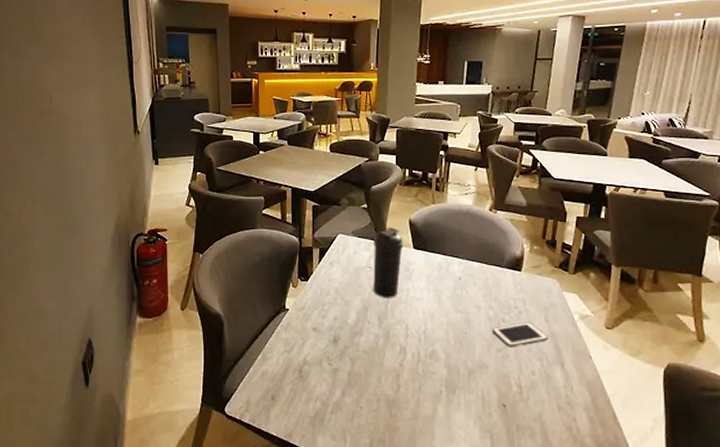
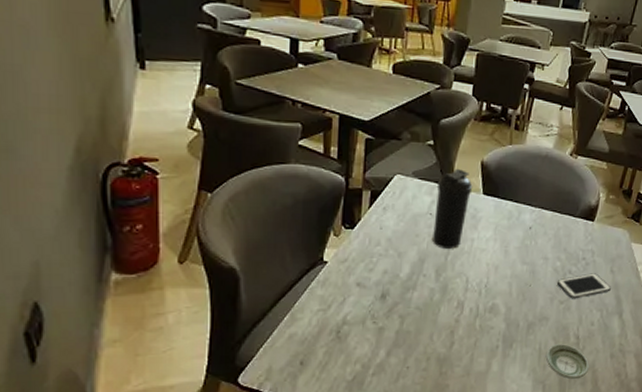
saucer: none [489,391,536,429] -> present [545,343,589,379]

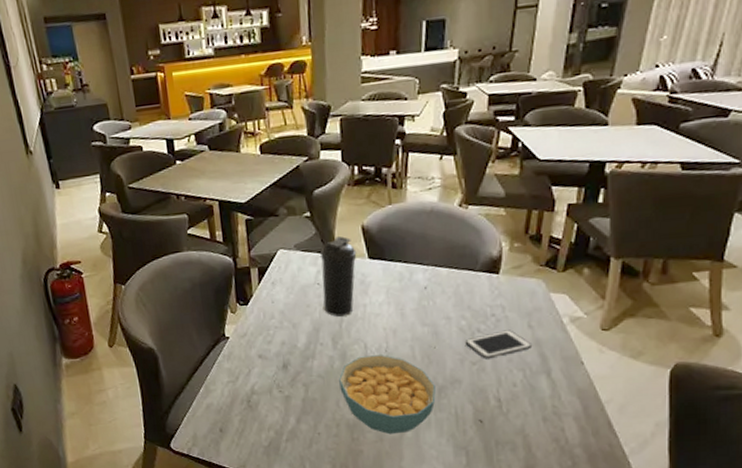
cereal bowl: none [436,290,525,369] -> present [339,355,436,435]
saucer: present [545,343,589,379] -> none [464,406,517,444]

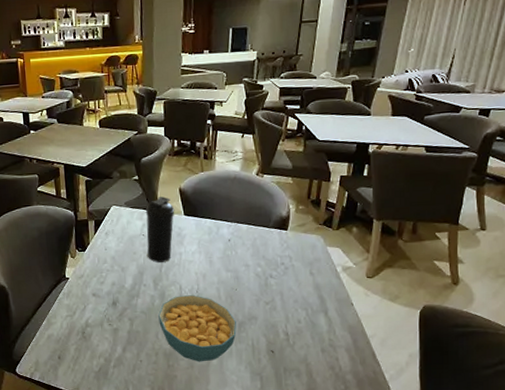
cell phone: present [464,330,533,359] -> none [260,276,314,300]

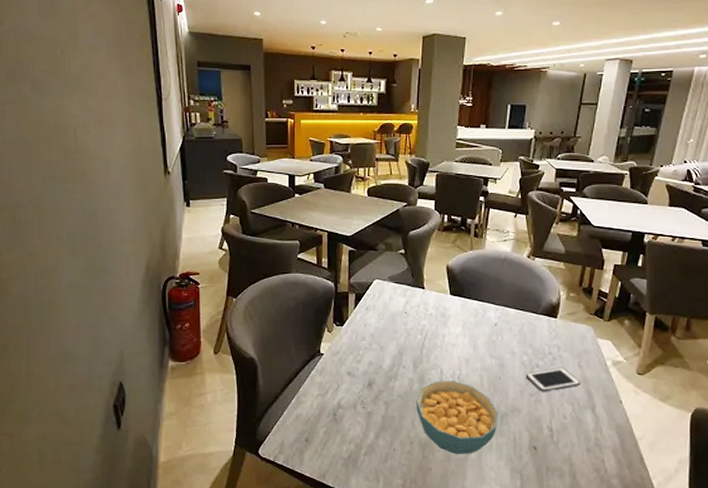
water bottle: present [146,197,175,263] -> none [409,273,441,343]
cell phone: none [260,276,314,300] -> present [525,367,581,392]

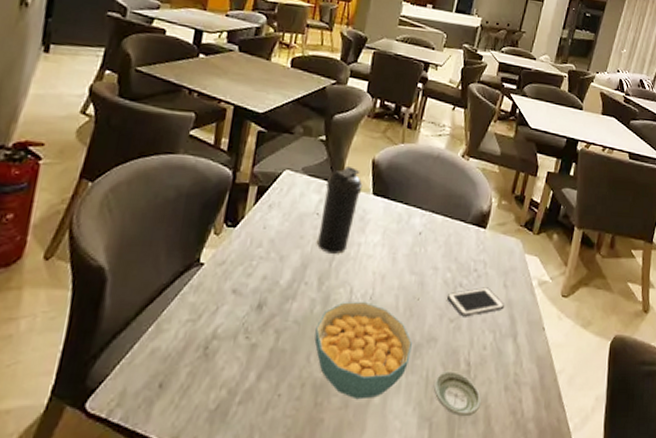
water bottle: none [409,273,441,343] -> present [317,166,363,254]
saucer: none [521,434,565,471] -> present [433,370,481,416]

